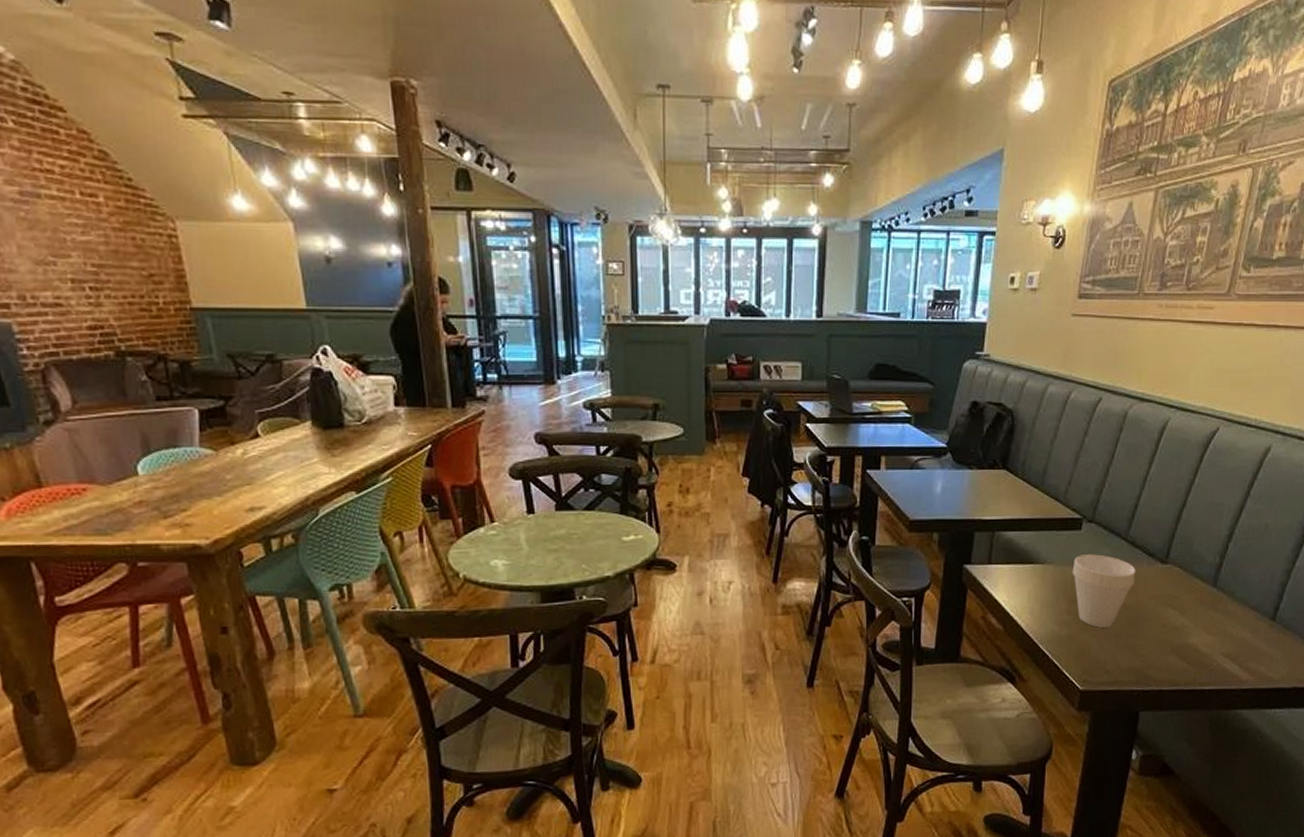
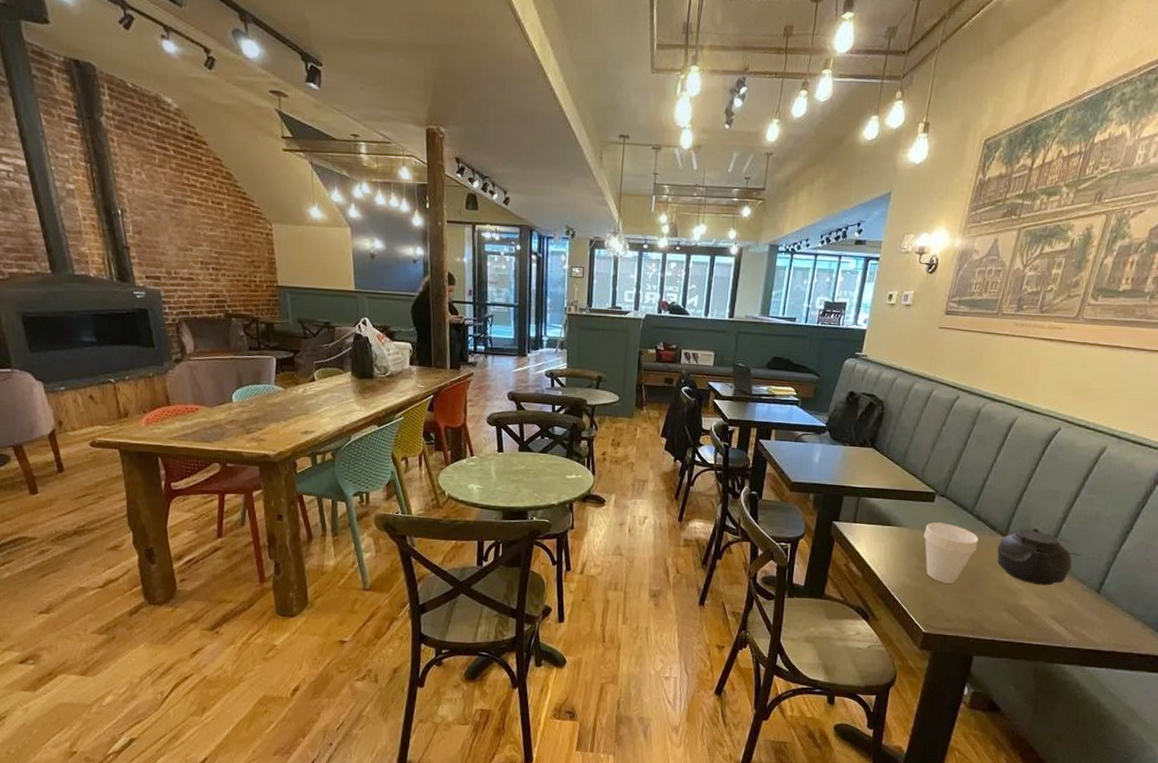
teapot: none [1157,551,1252,619] -> present [997,528,1081,586]

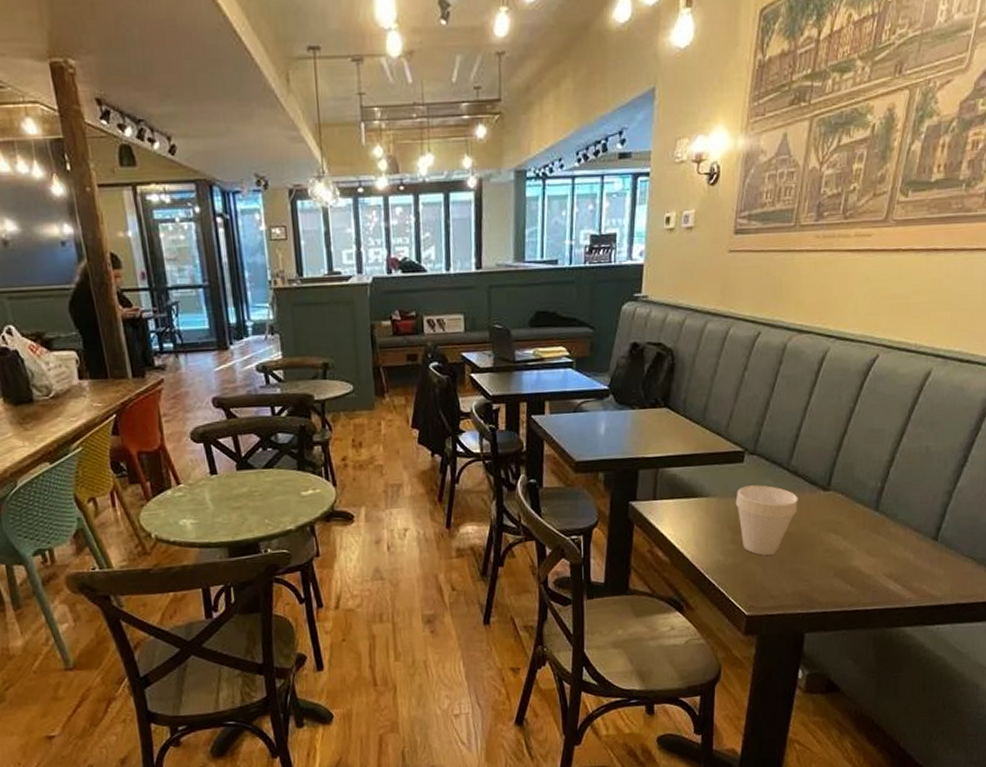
teapot: present [997,528,1081,586] -> none [820,476,913,542]

